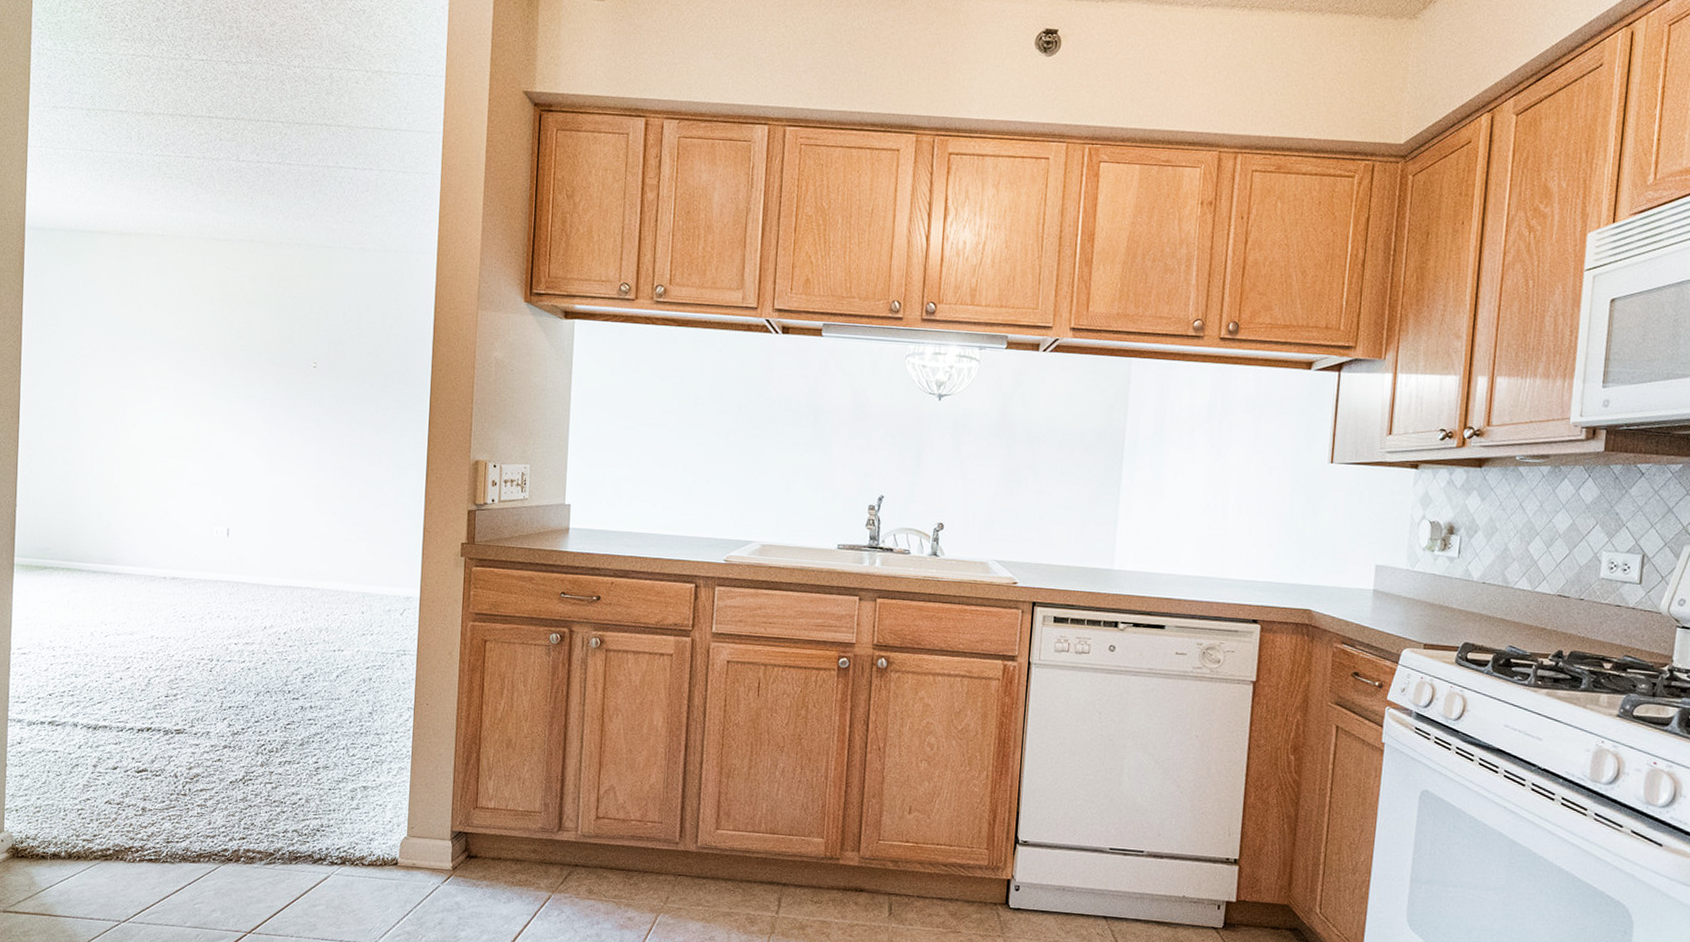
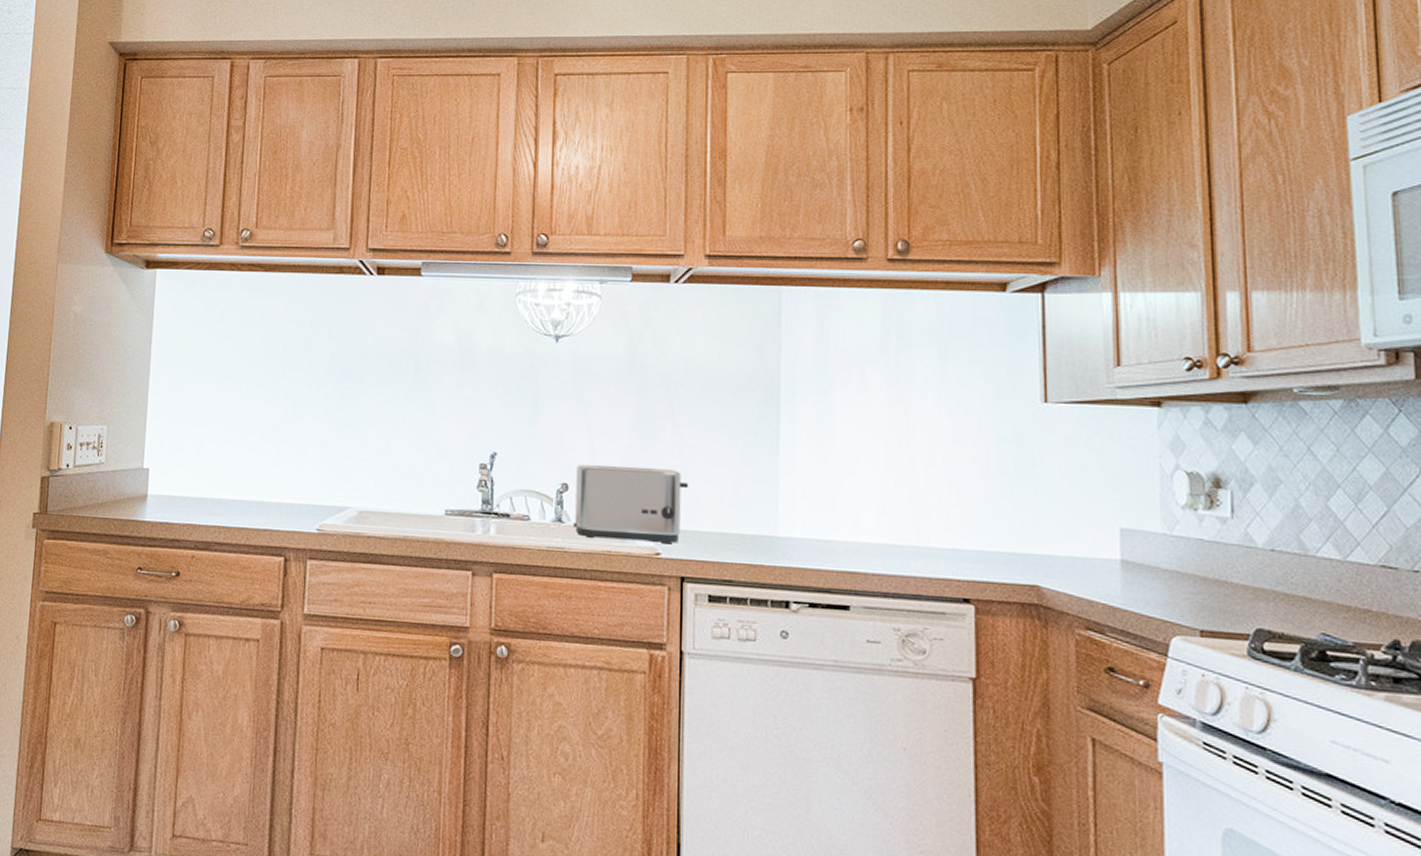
toaster: none [947,507,1044,575] -> present [574,464,689,544]

